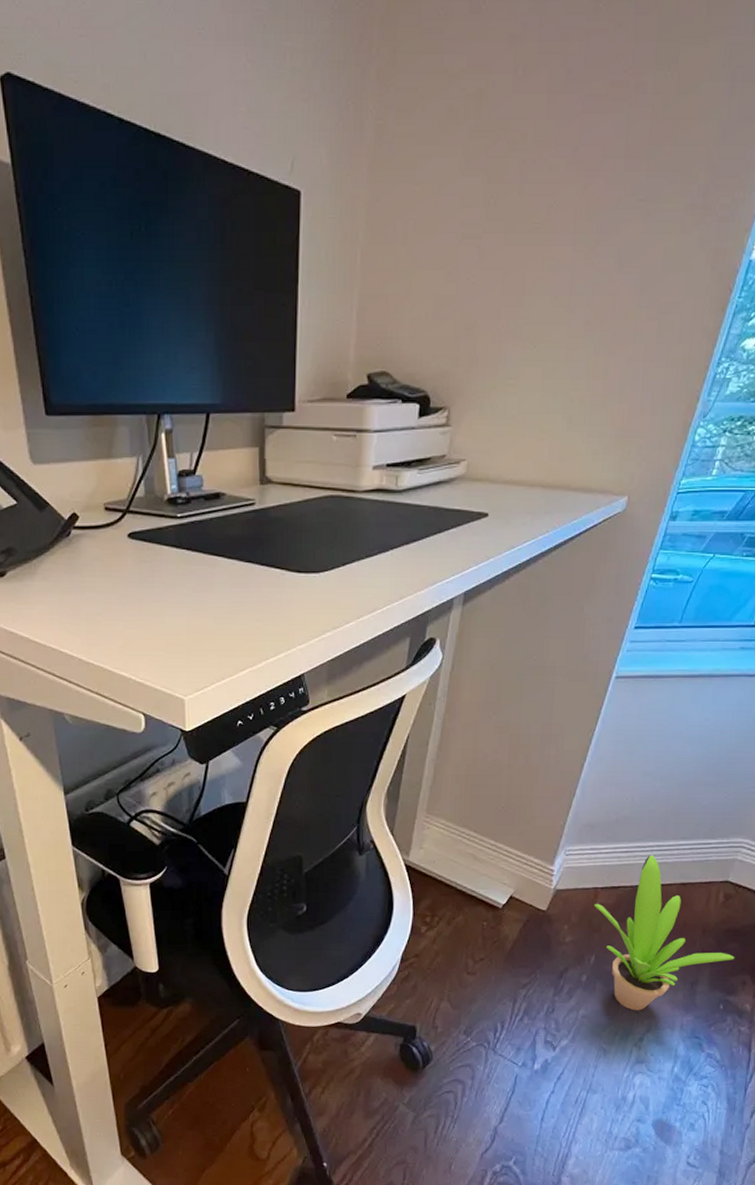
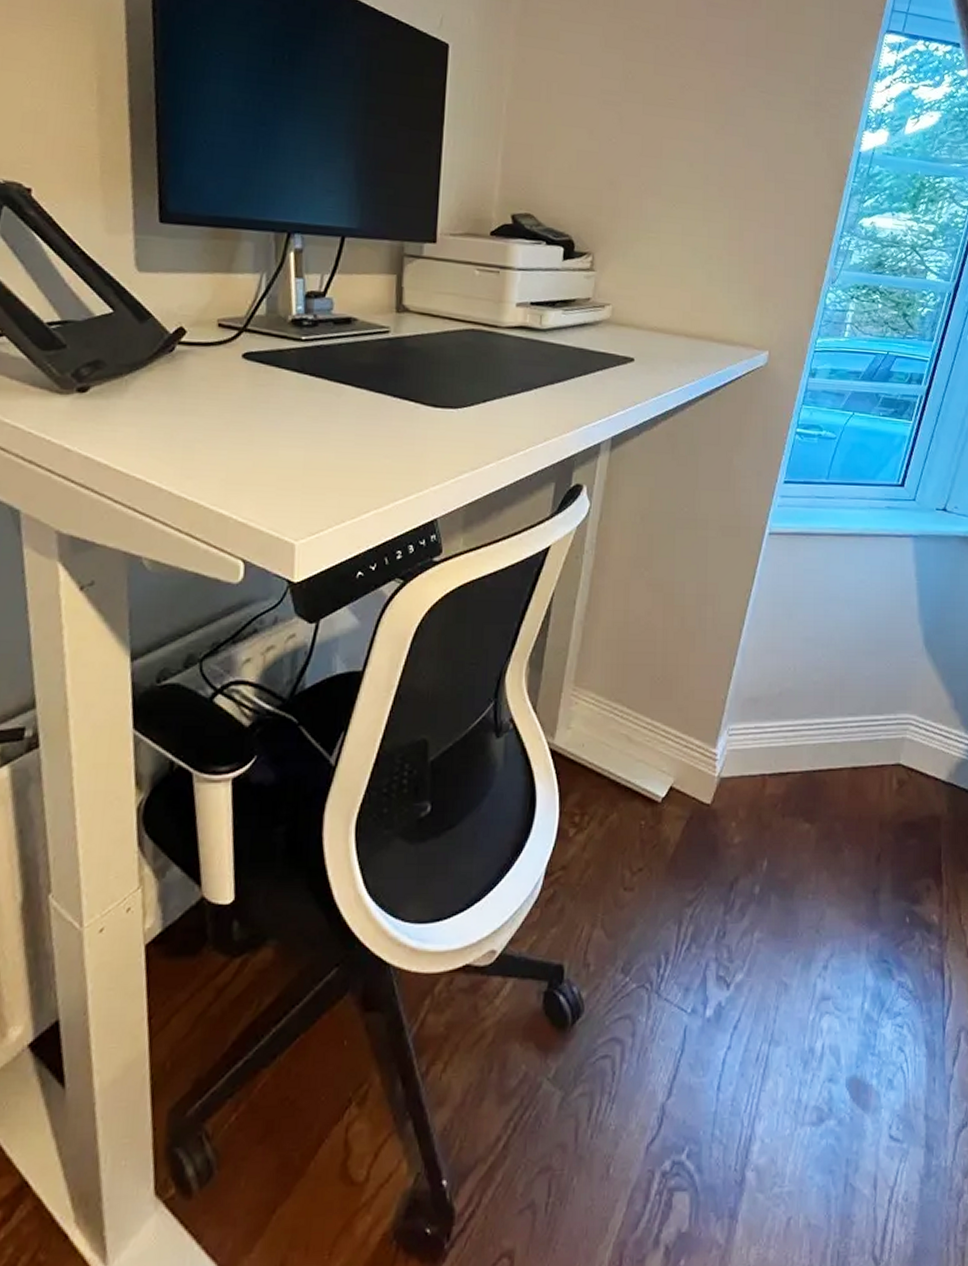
potted plant: present [593,854,735,1011] -> none [762,734,916,930]

